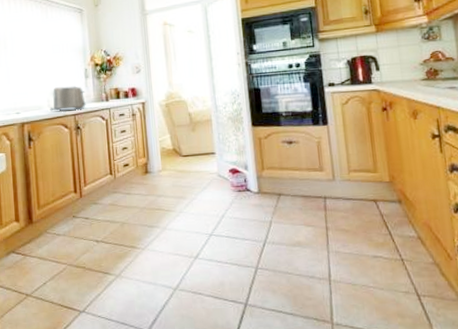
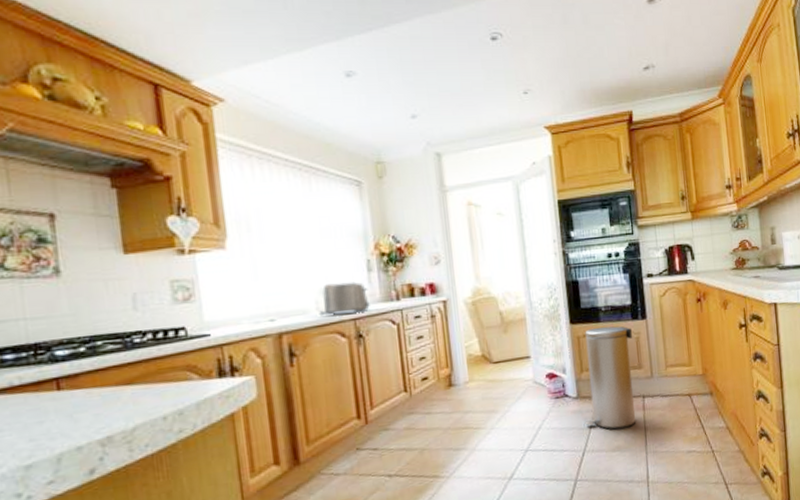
pedal bin: none [265,130,317,227] -> present [585,326,636,431]

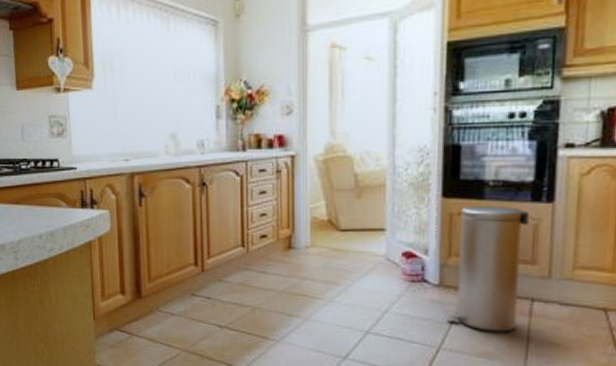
toaster: present [319,281,370,316] -> none [167,128,216,161]

